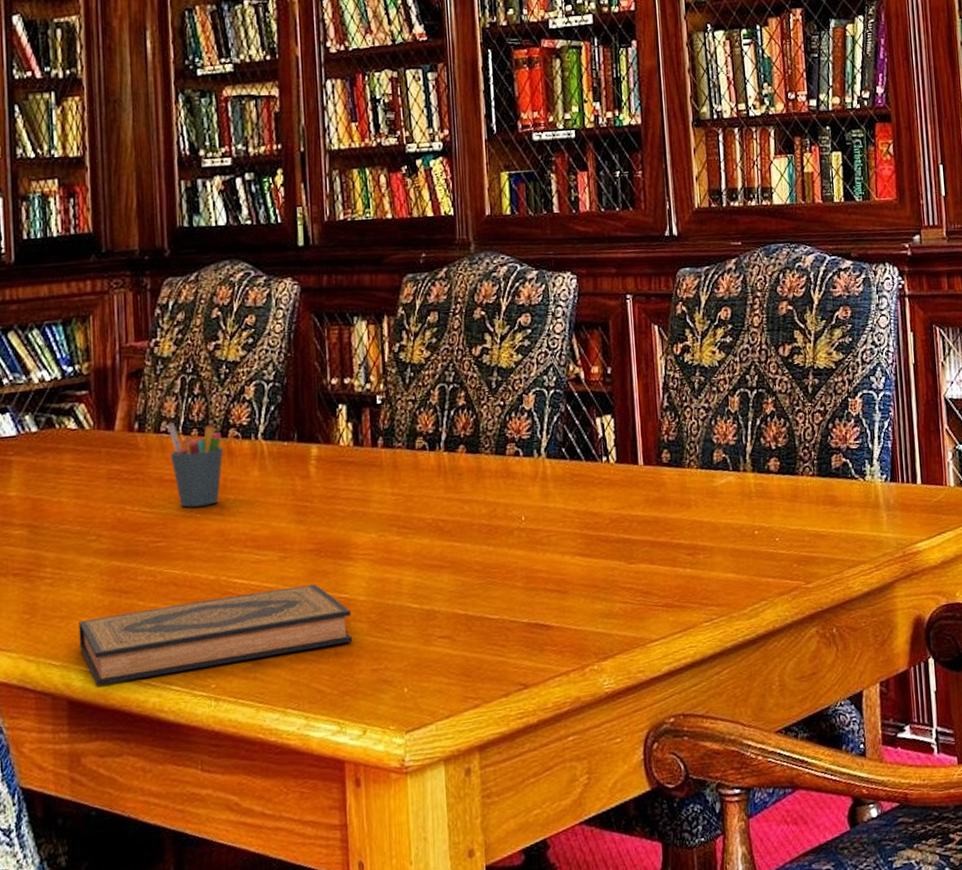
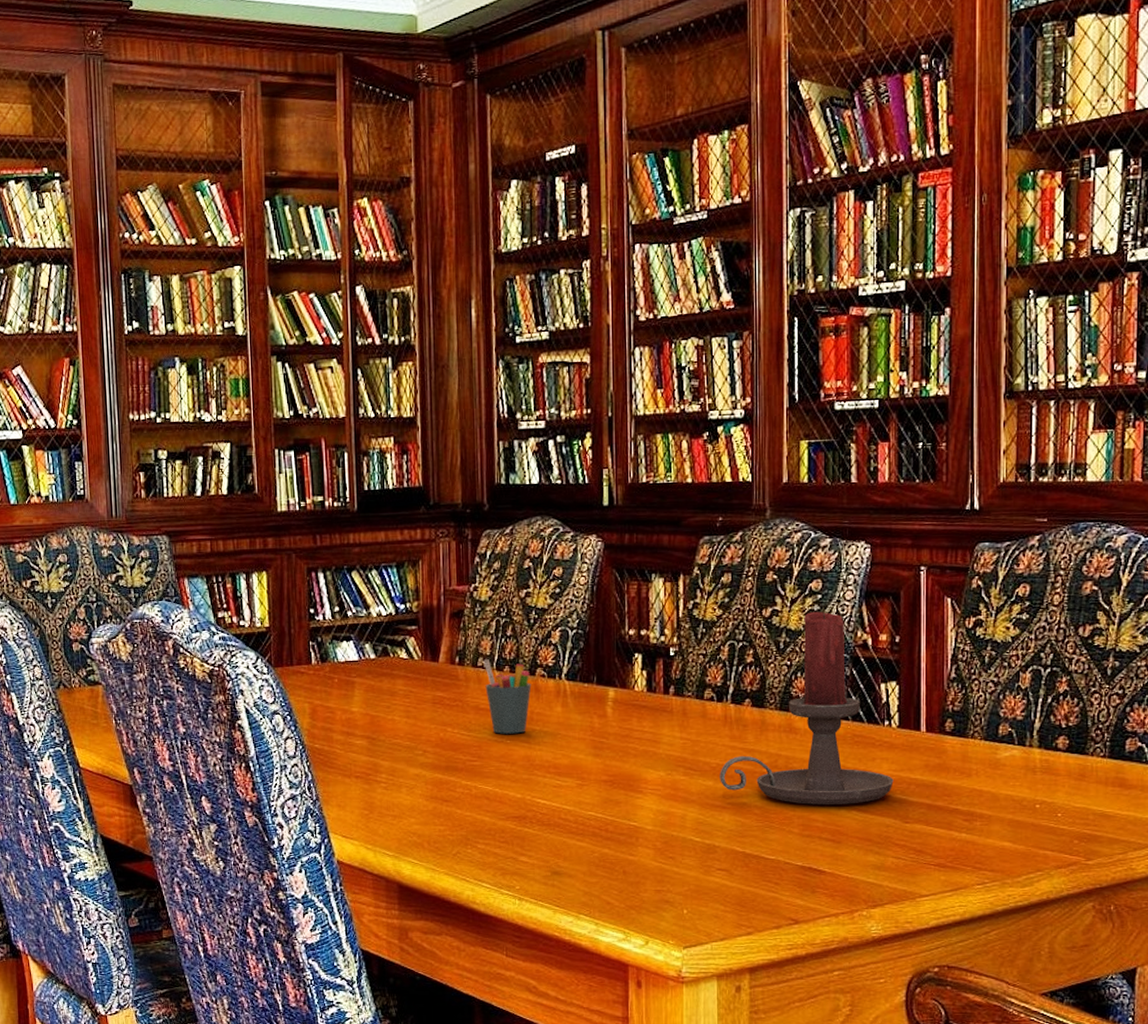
hardback book: present [78,584,353,686] -> none [407,811,640,876]
candle holder: none [436,347,616,555] -> present [720,612,894,805]

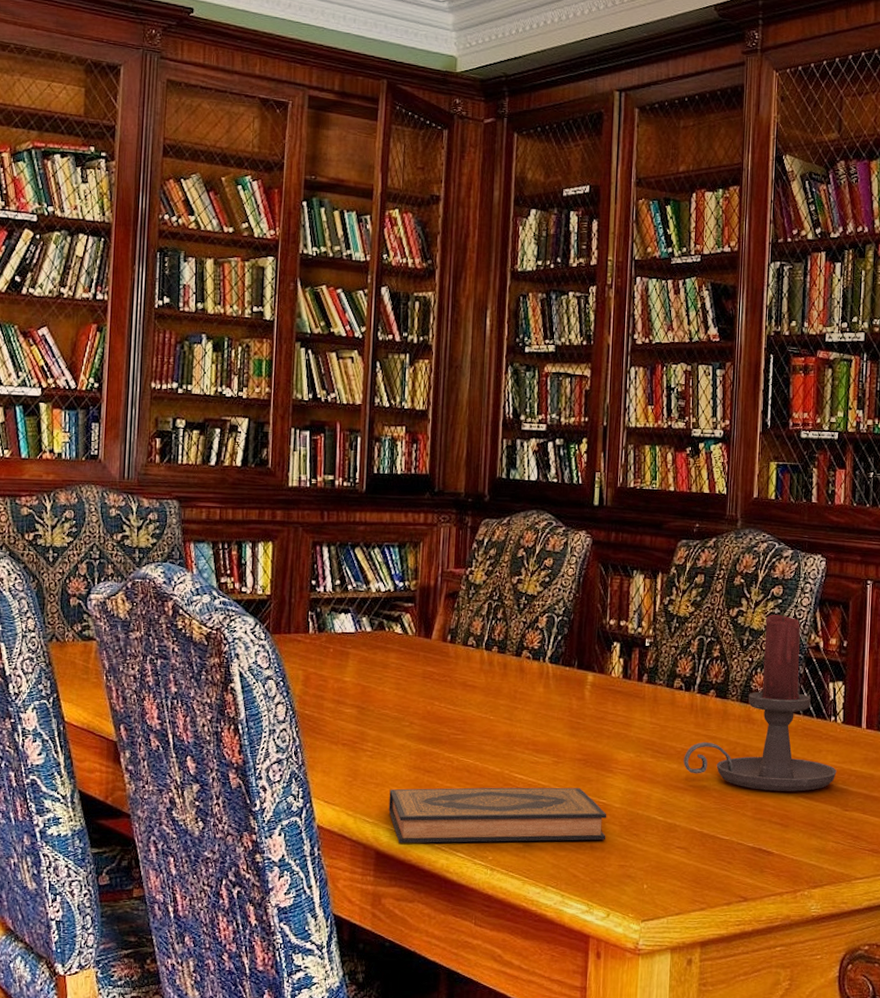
hardback book: none [407,811,640,876] -> present [388,787,607,844]
pen holder: present [483,659,532,734] -> none [473,639,517,711]

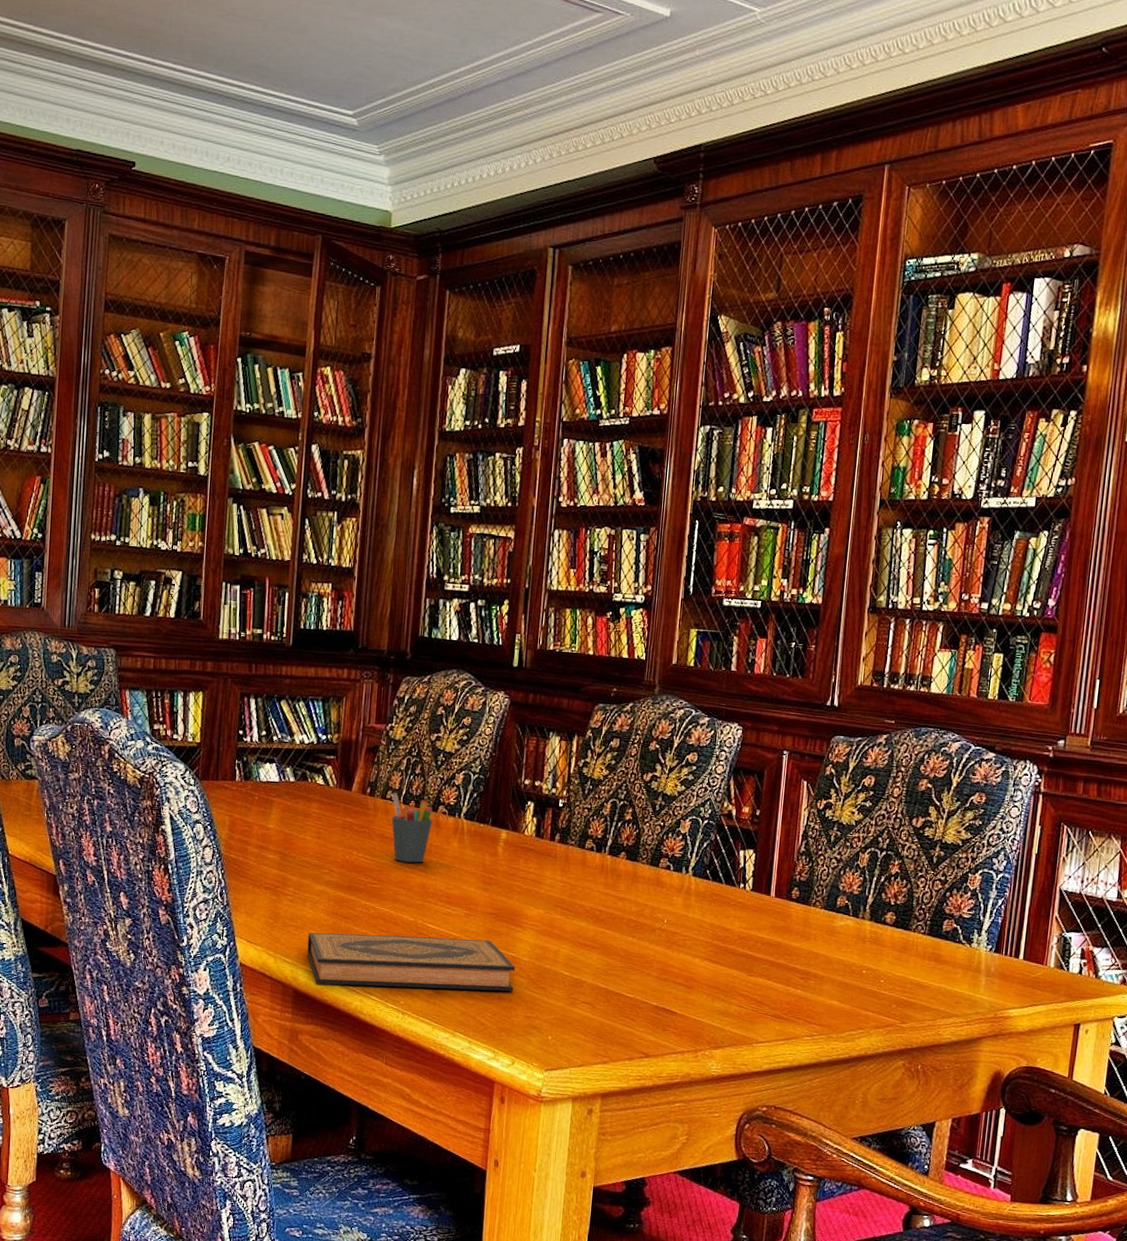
pen holder: none [473,639,517,711] -> present [391,793,433,863]
candle holder: present [683,615,837,792] -> none [592,781,743,955]

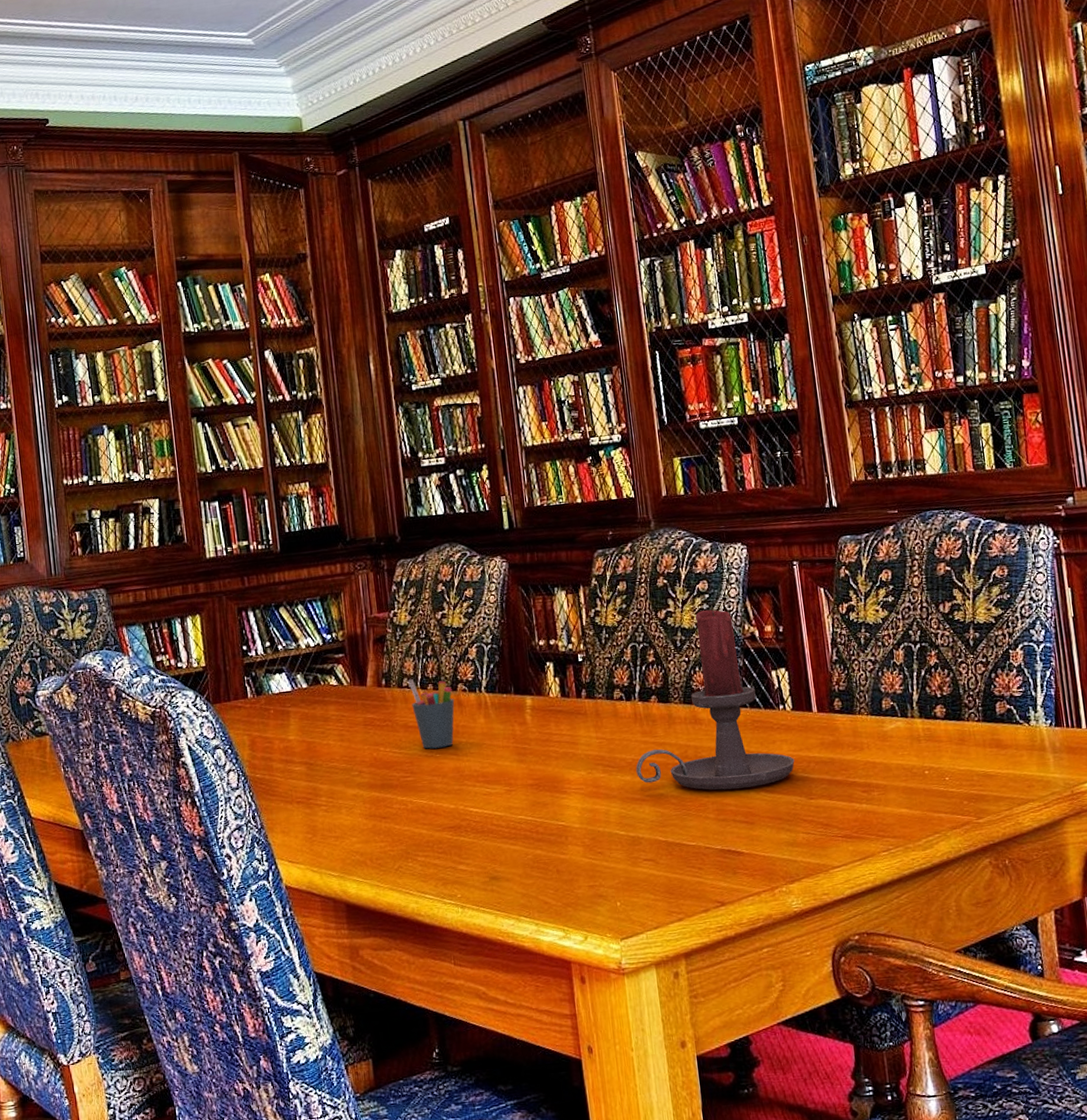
hardback book: present [307,932,516,992] -> none [349,813,571,893]
candle holder: none [592,781,743,955] -> present [636,610,795,790]

